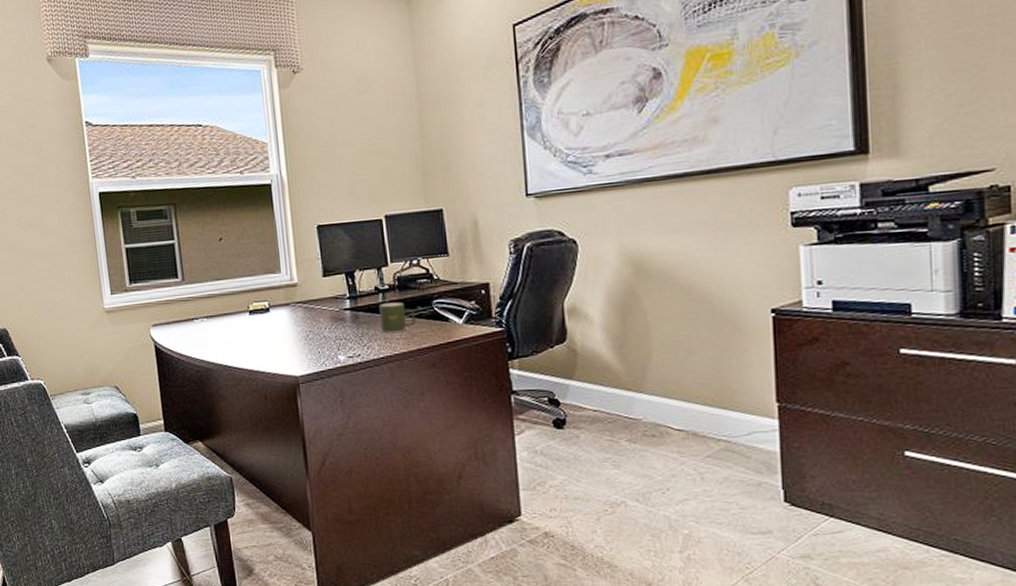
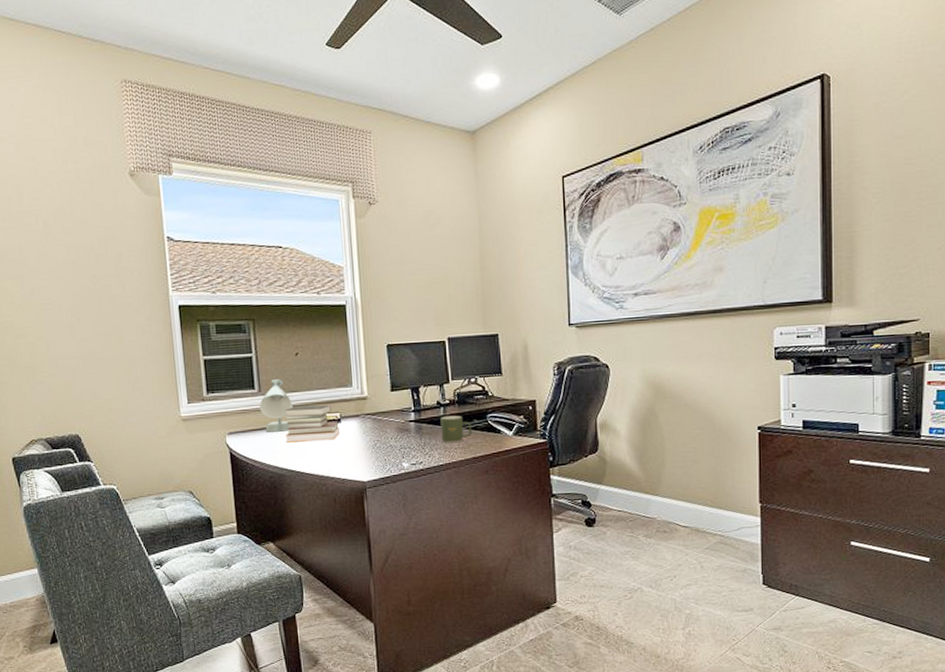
desk lamp: none [183,265,218,324] -> present [259,378,293,432]
books: none [210,293,269,335] -> present [285,404,340,443]

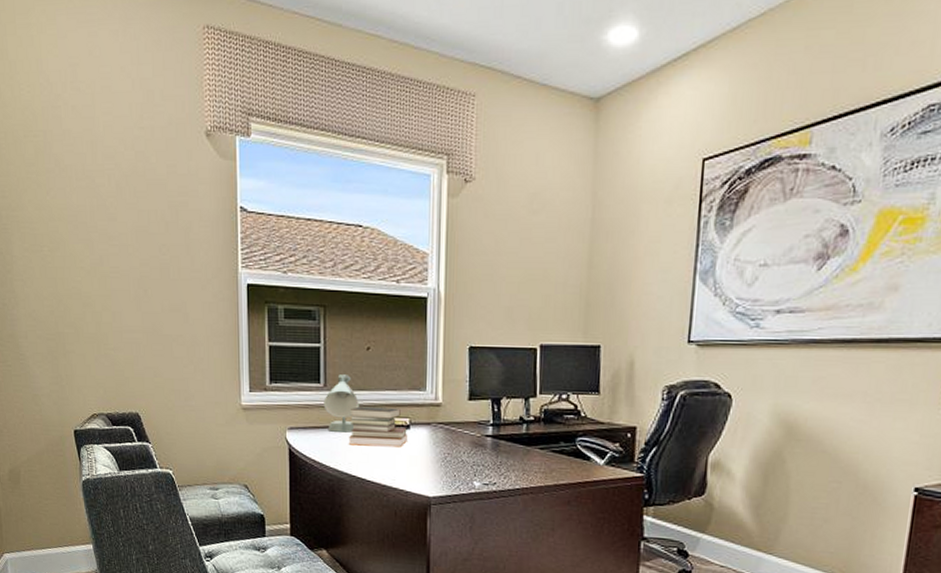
mug: present [440,415,472,444] -> none [520,434,557,467]

